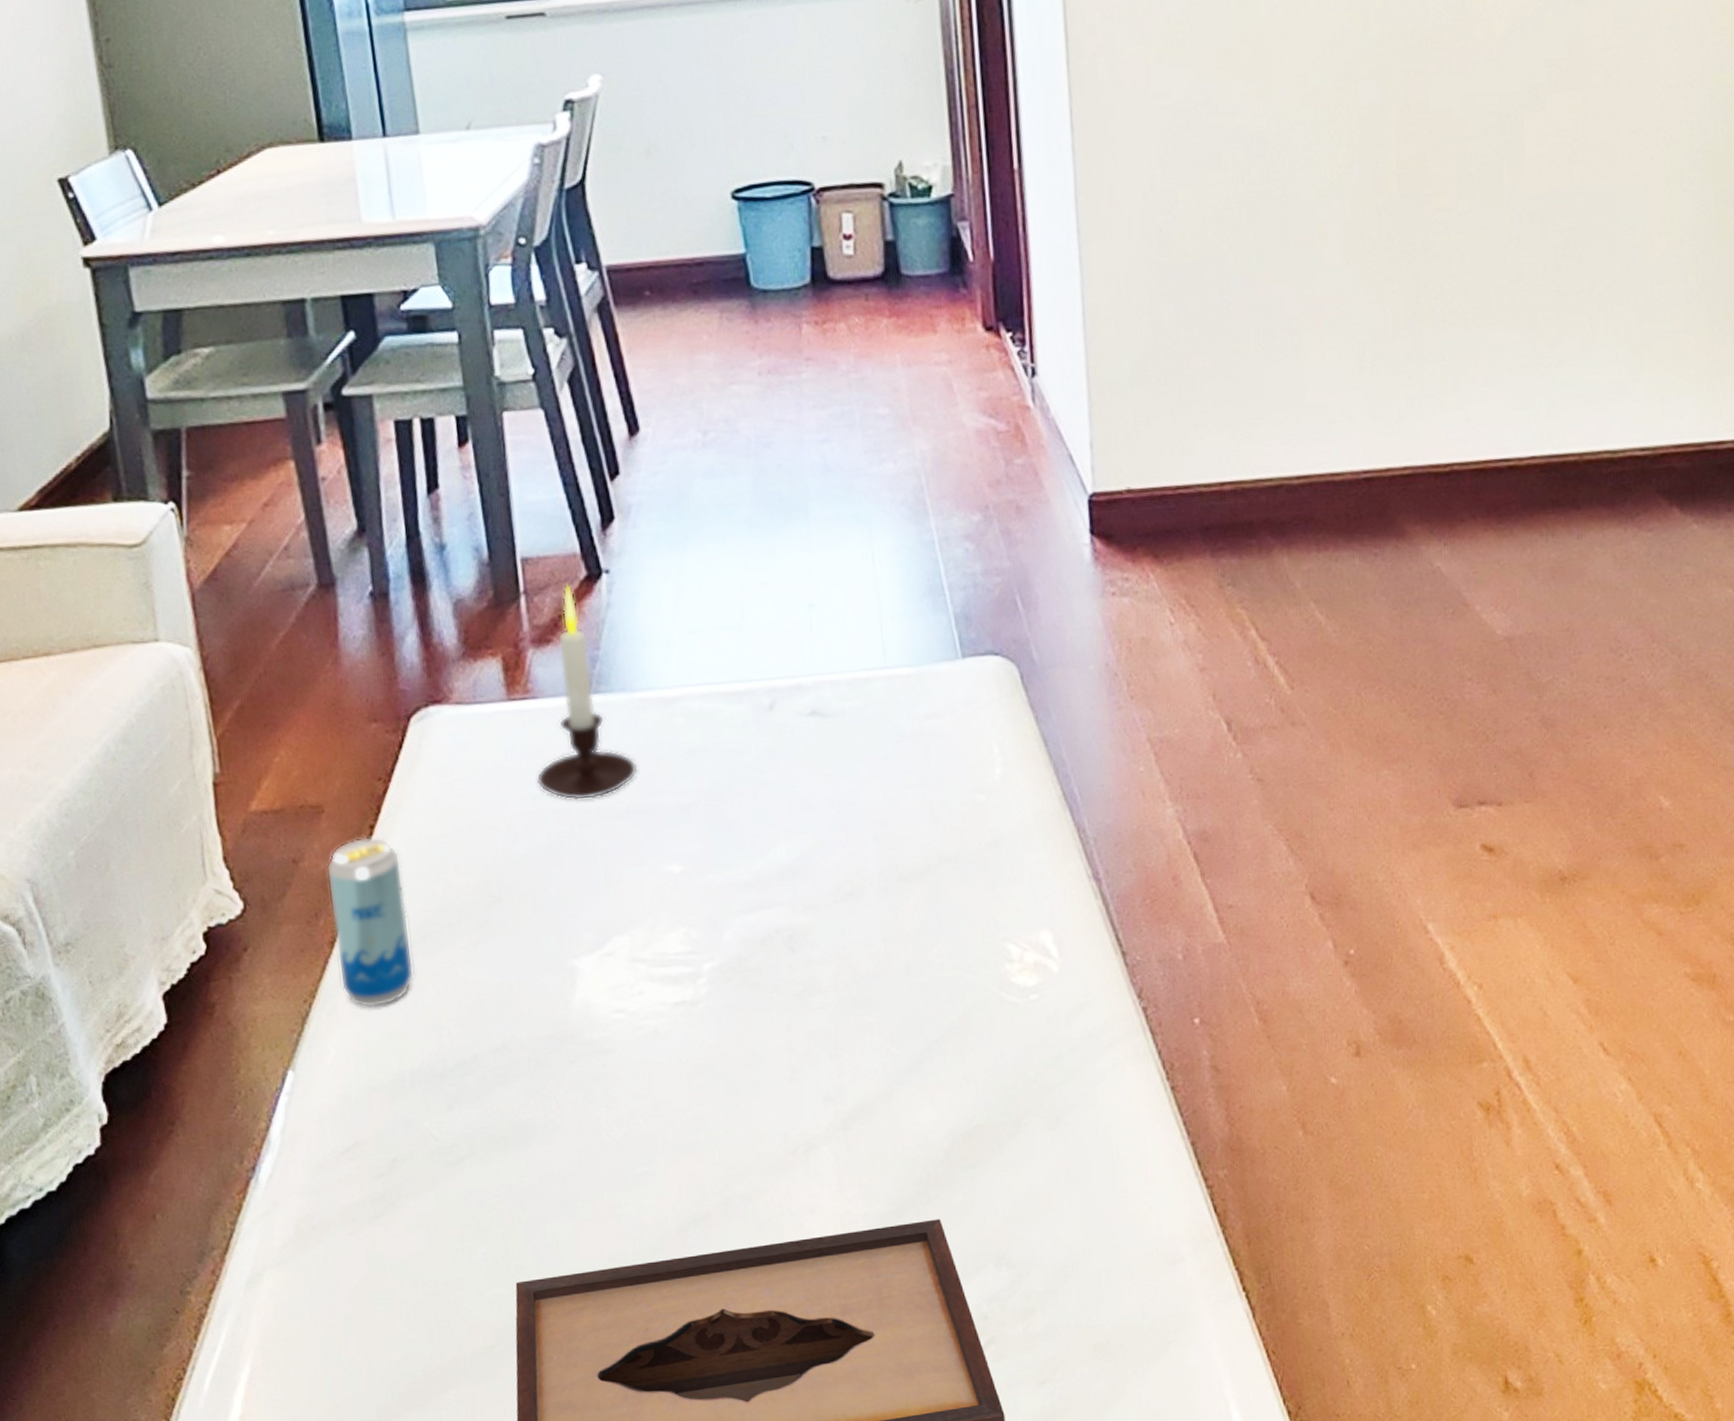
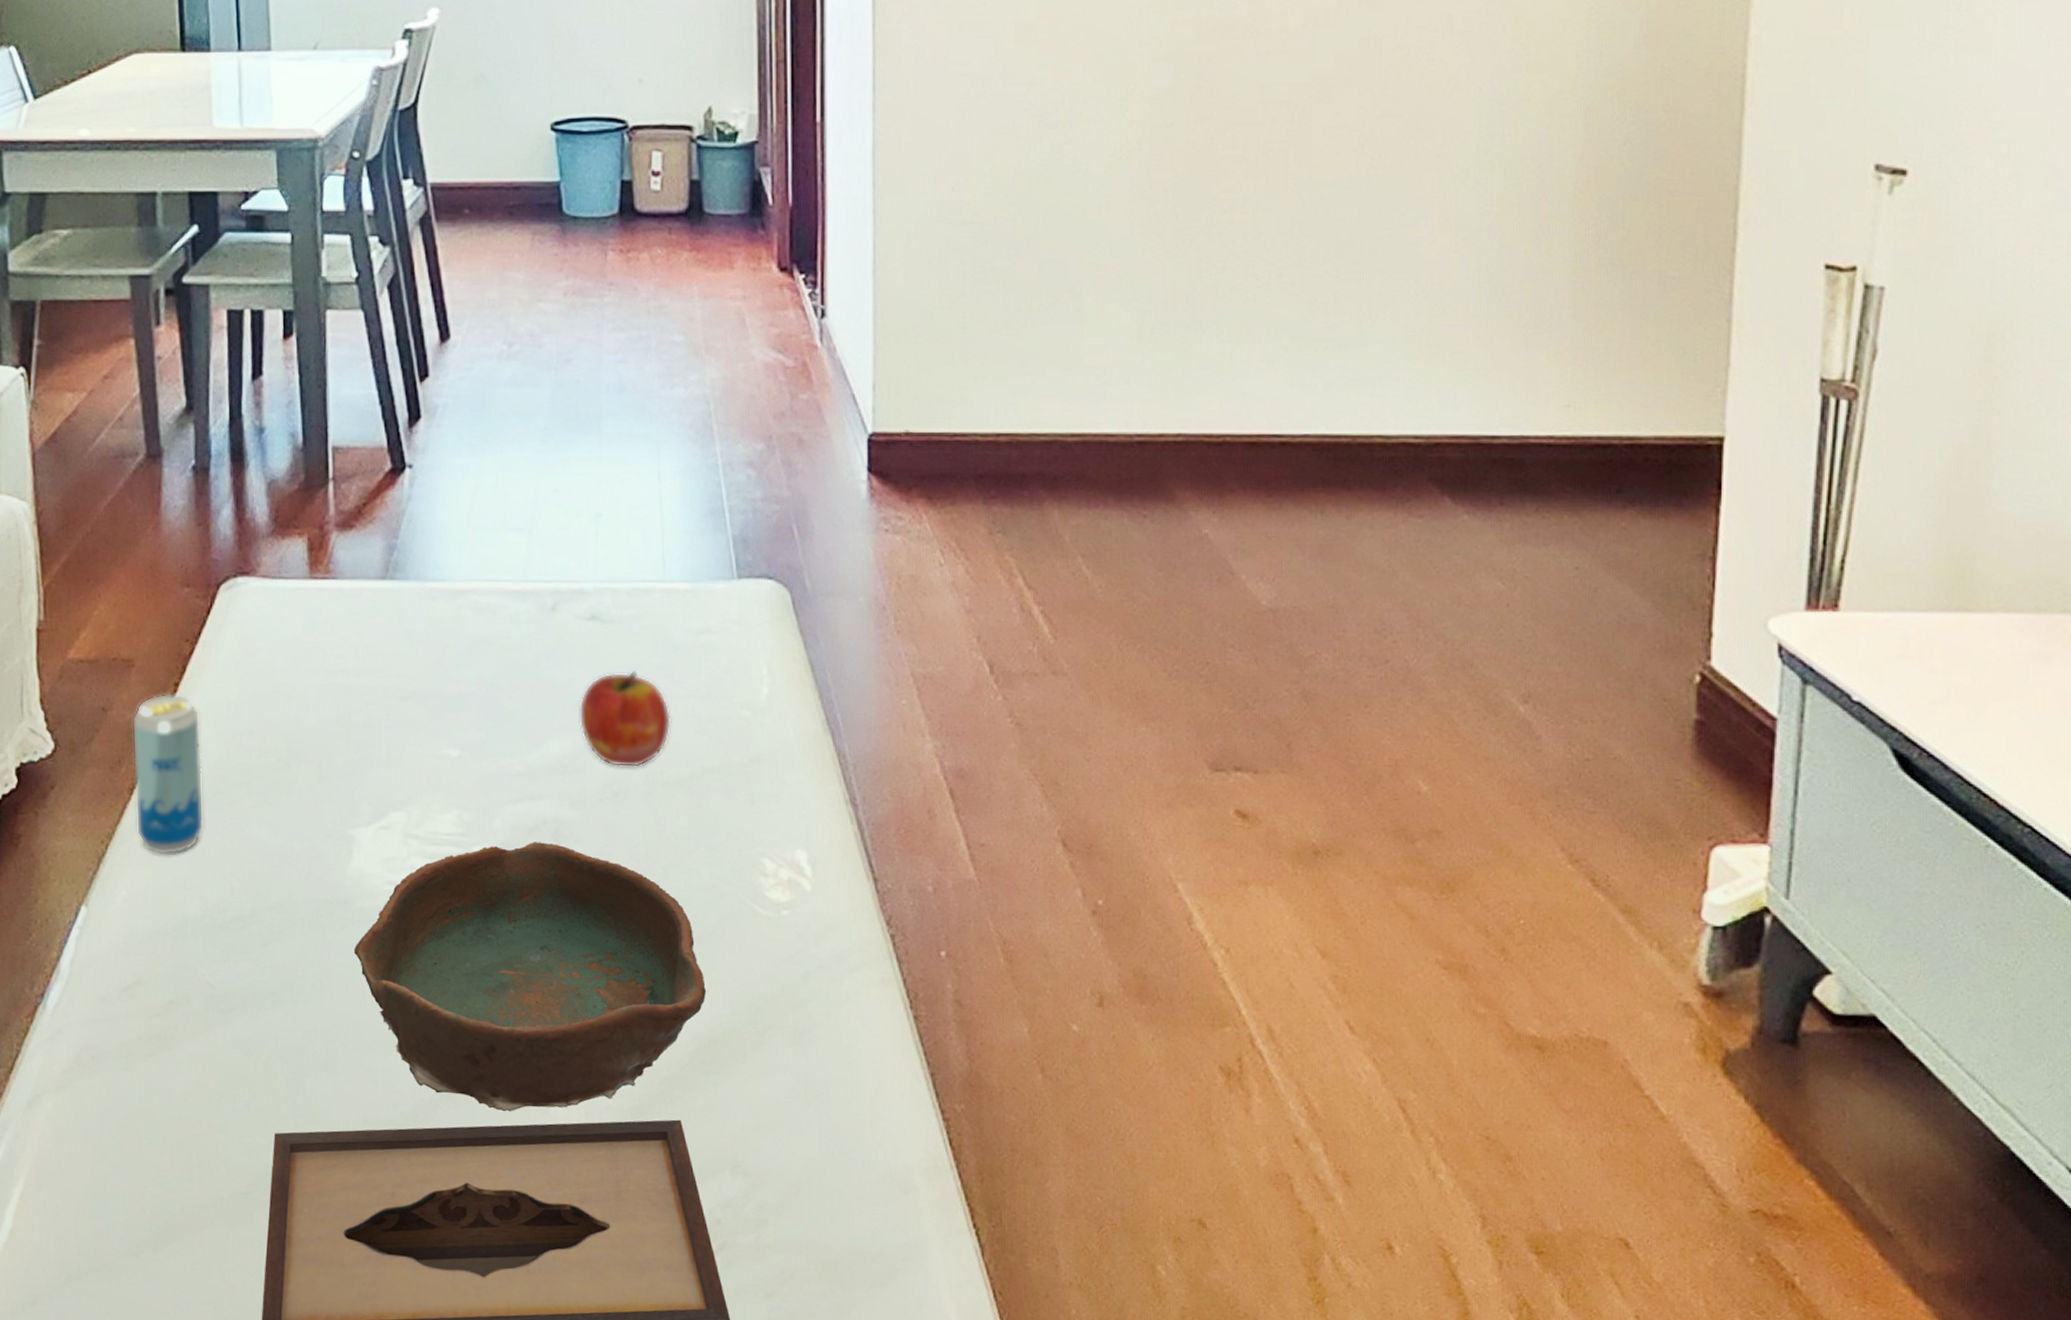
candle: present [536,583,638,801] -> none [330,474,425,679]
bowl: none [585,951,958,1232] -> present [353,842,706,1111]
apple: none [805,764,903,866] -> present [579,670,670,768]

